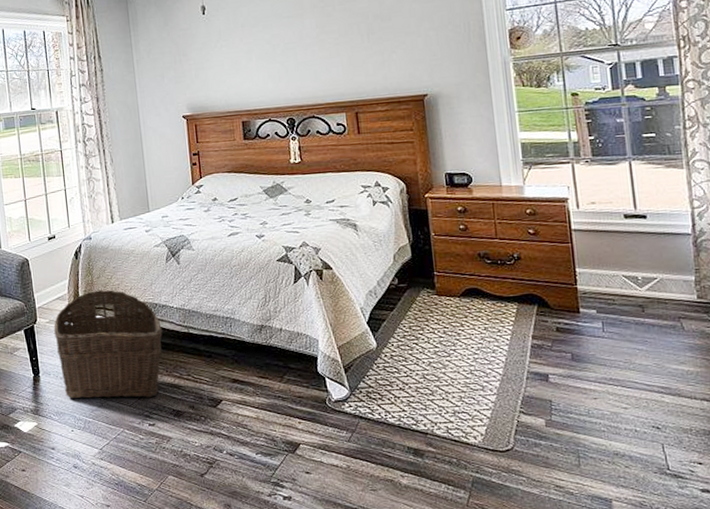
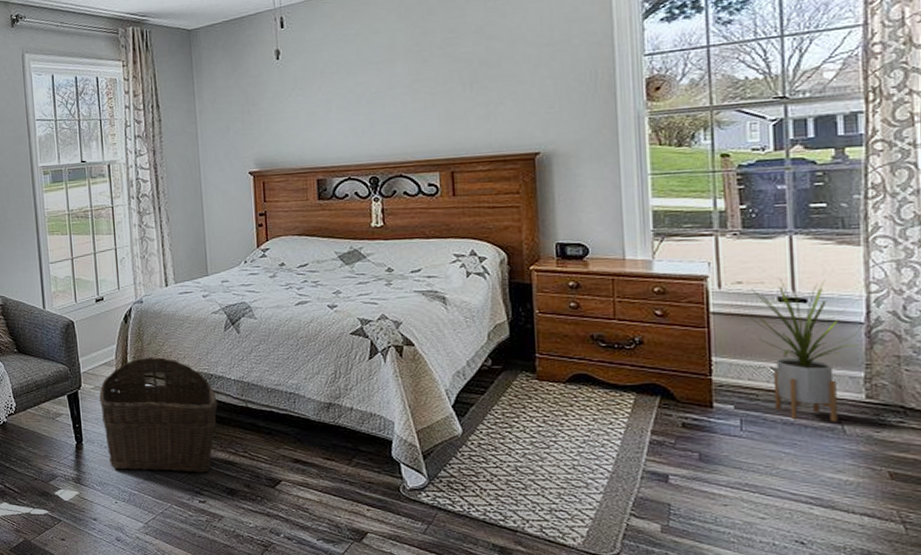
house plant: none [599,198,689,321] -> present [745,279,861,422]

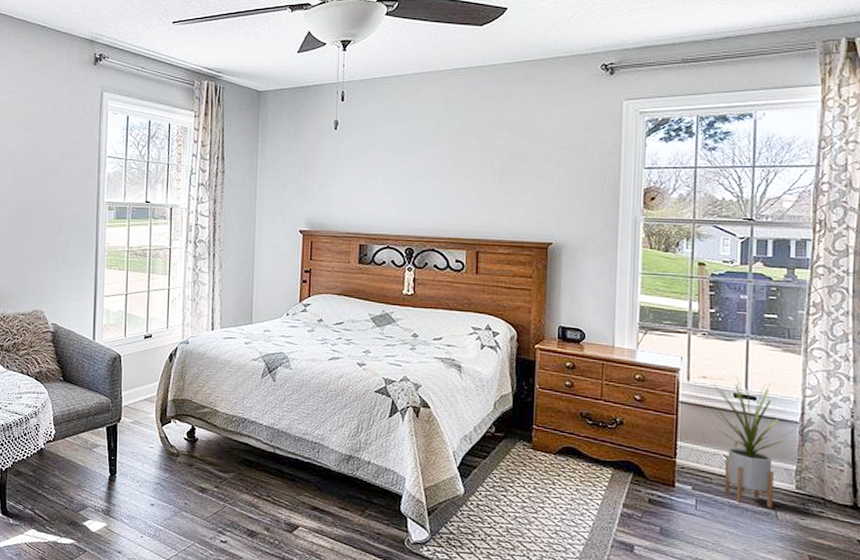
wicker basket: present [99,357,218,473] -> none [137,397,248,513]

